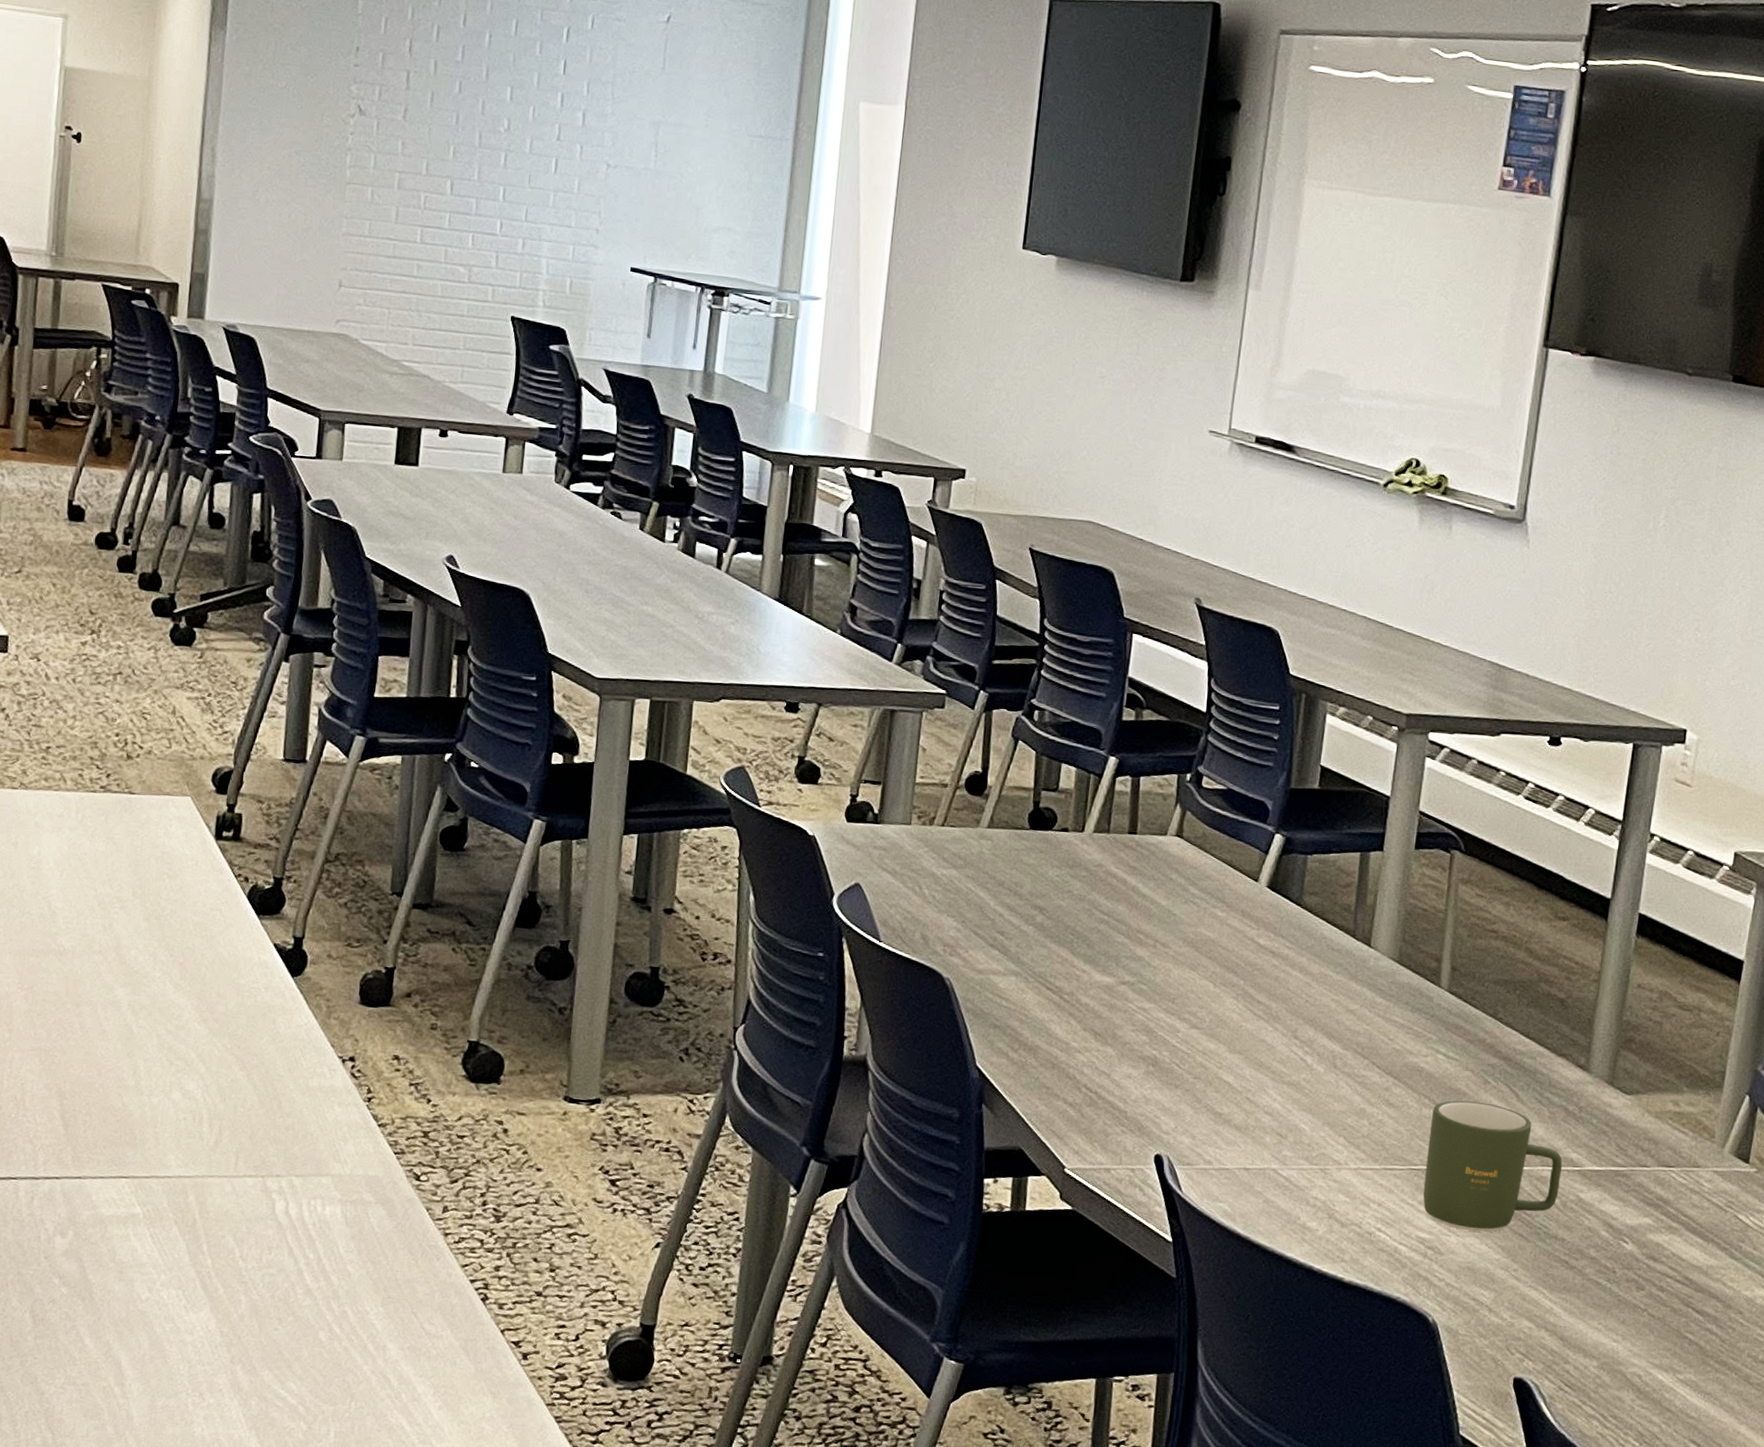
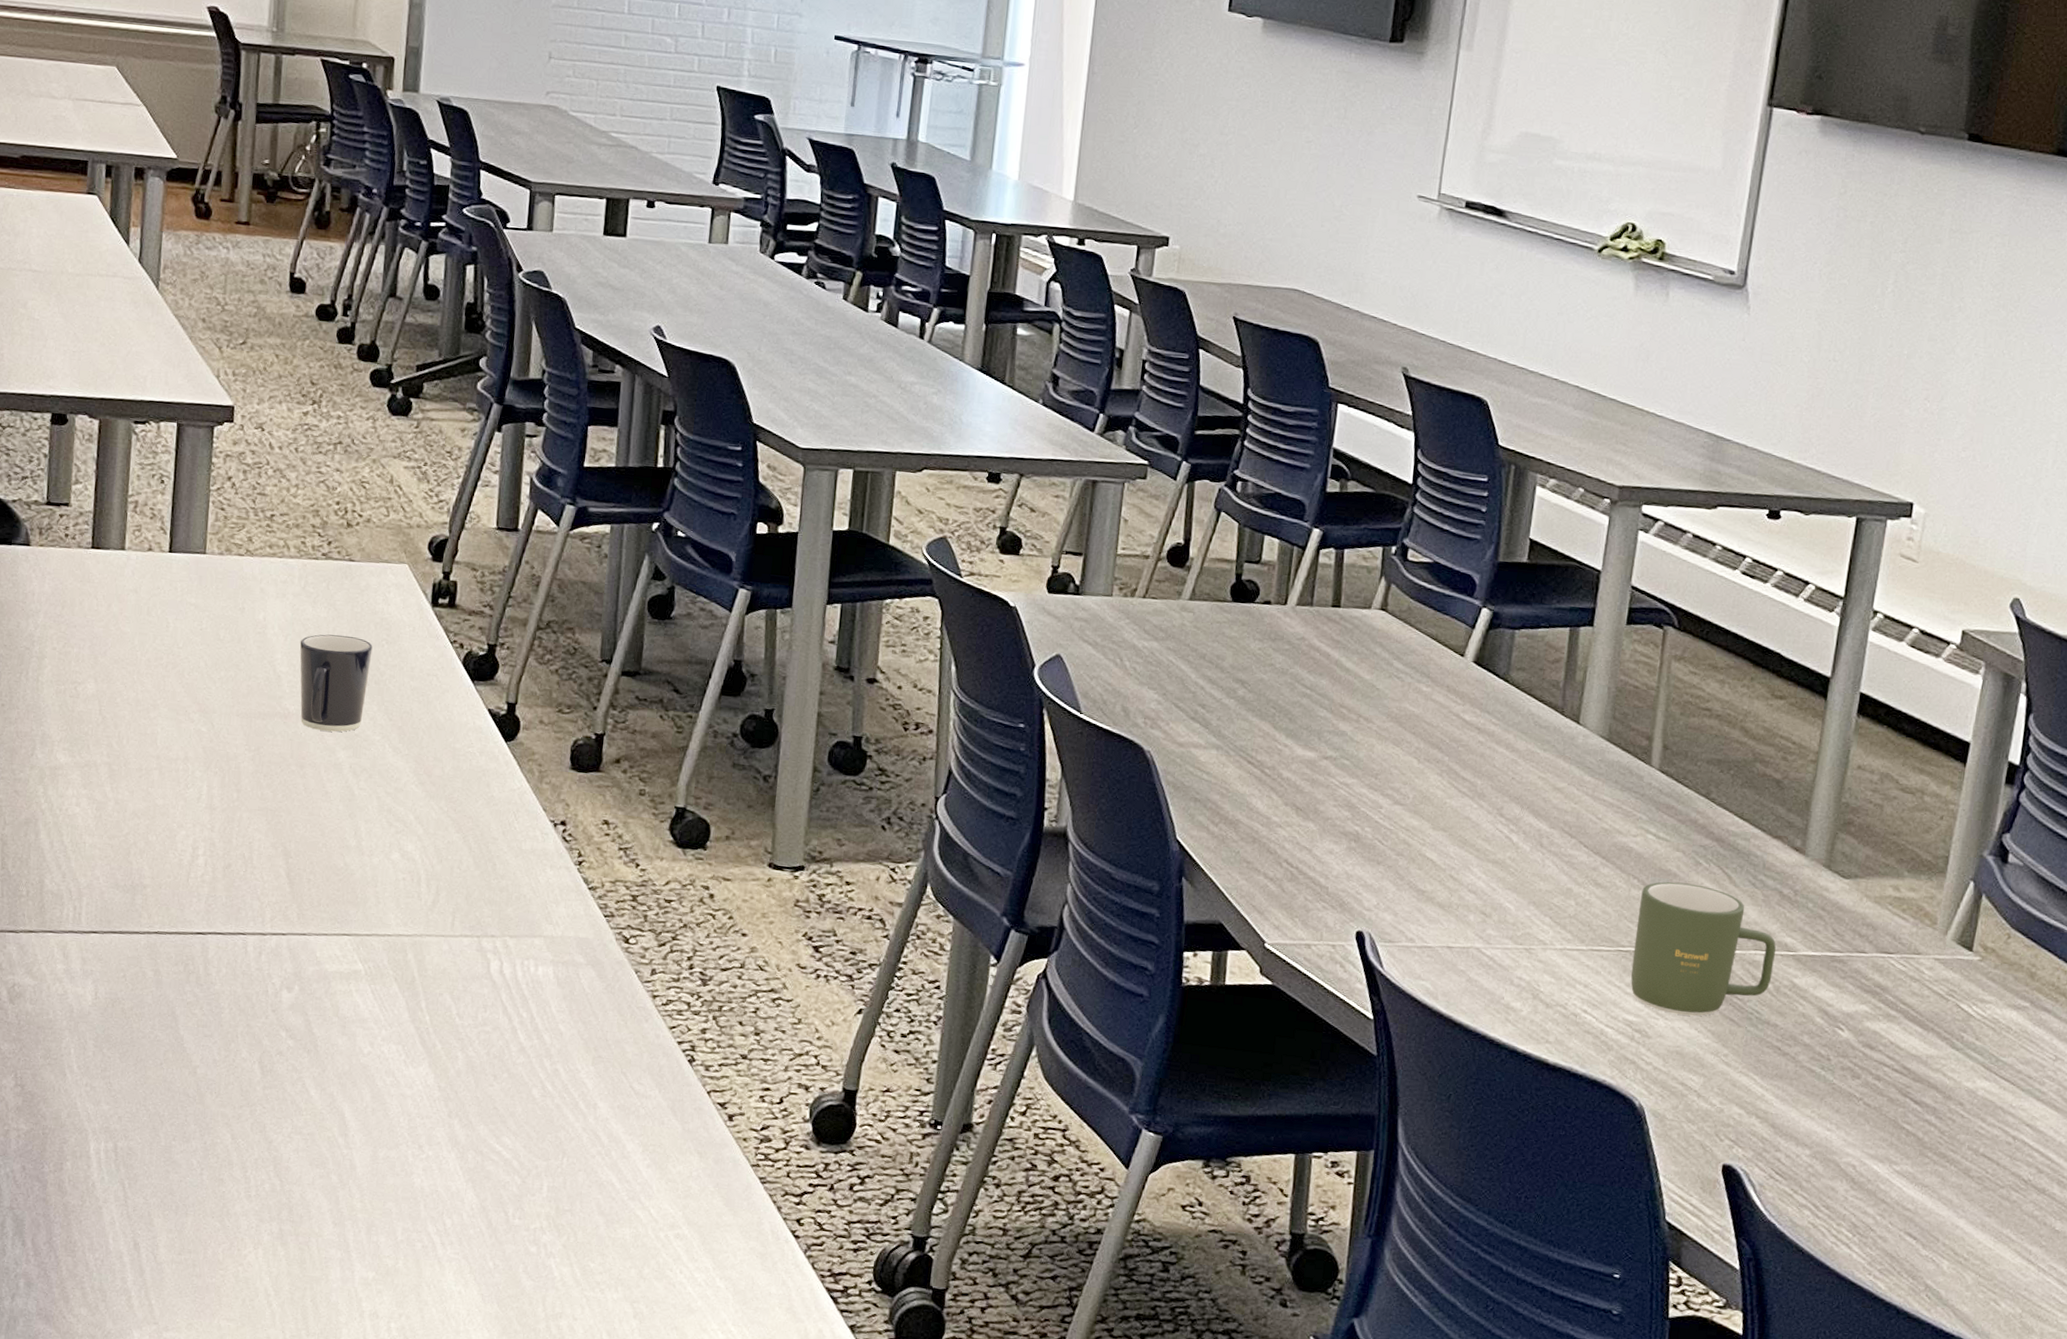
mug: none [76,868,153,969] -> present [299,634,373,732]

